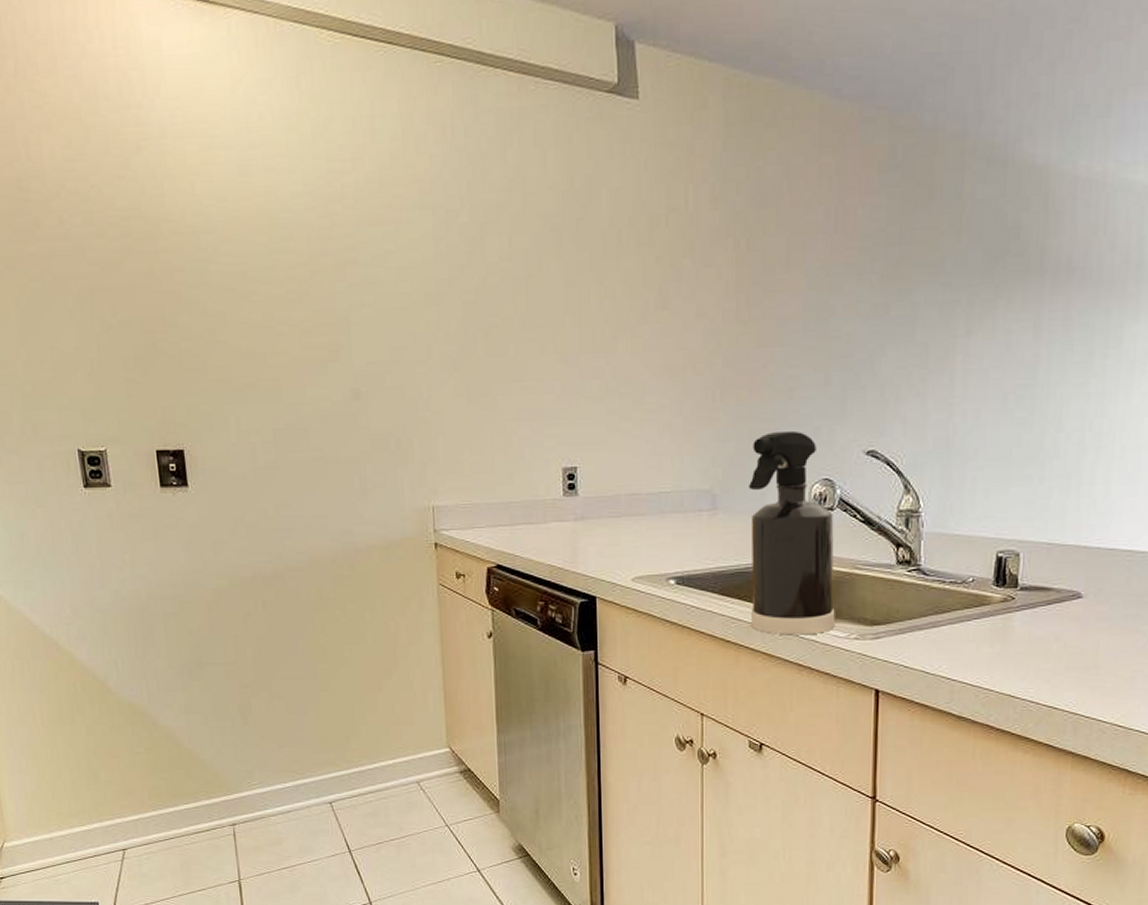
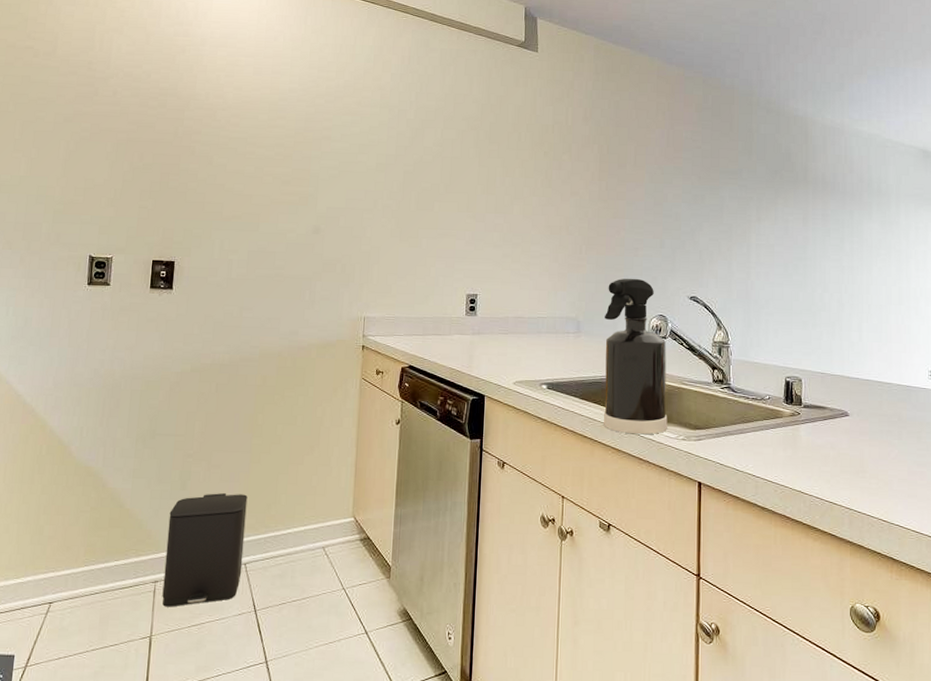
pedal bin: none [235,727,328,850] -> present [162,493,248,607]

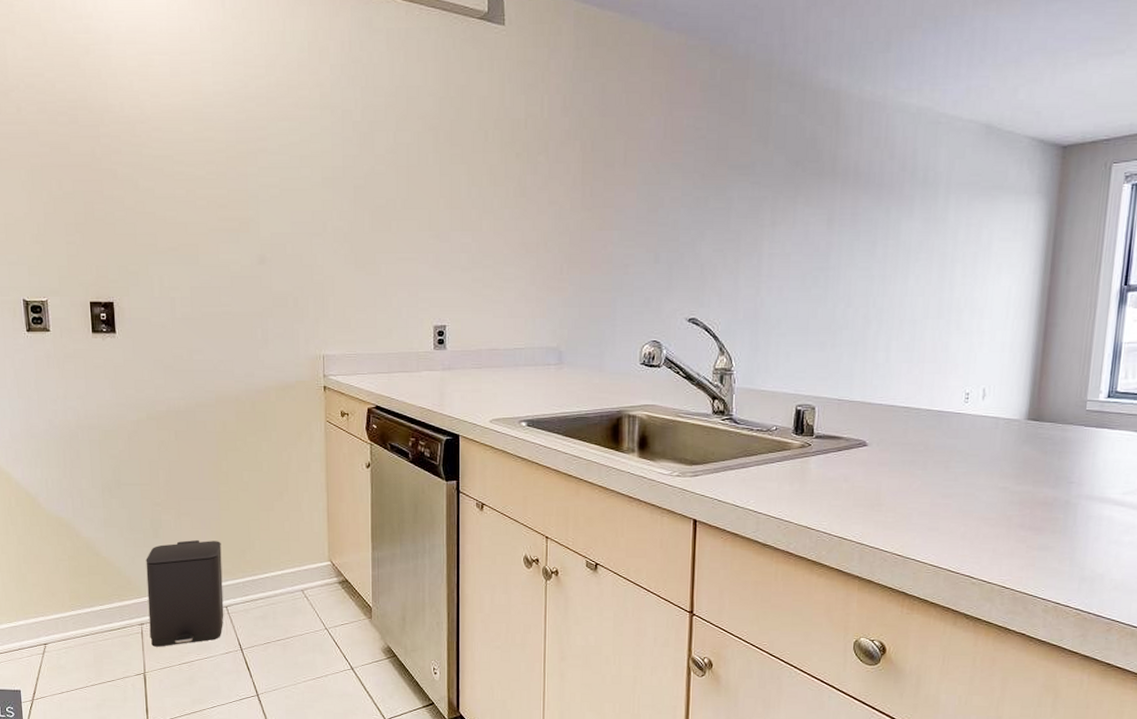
spray bottle: present [604,278,668,435] -> none [590,300,661,472]

